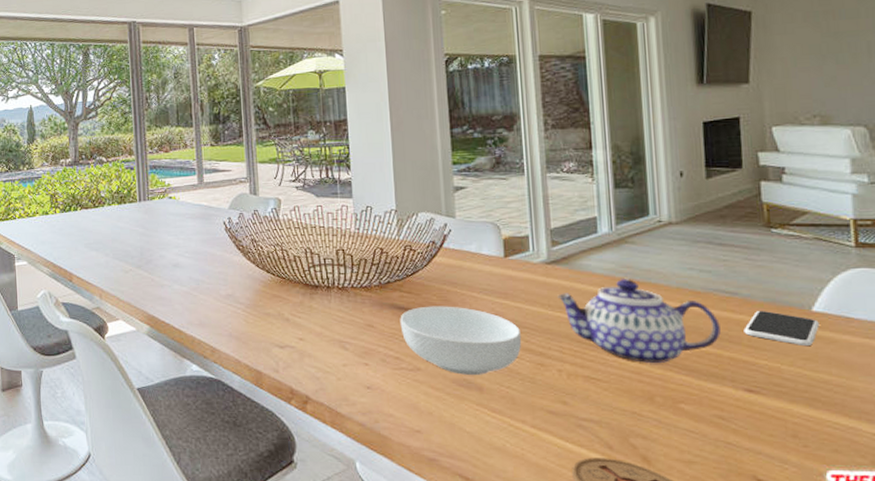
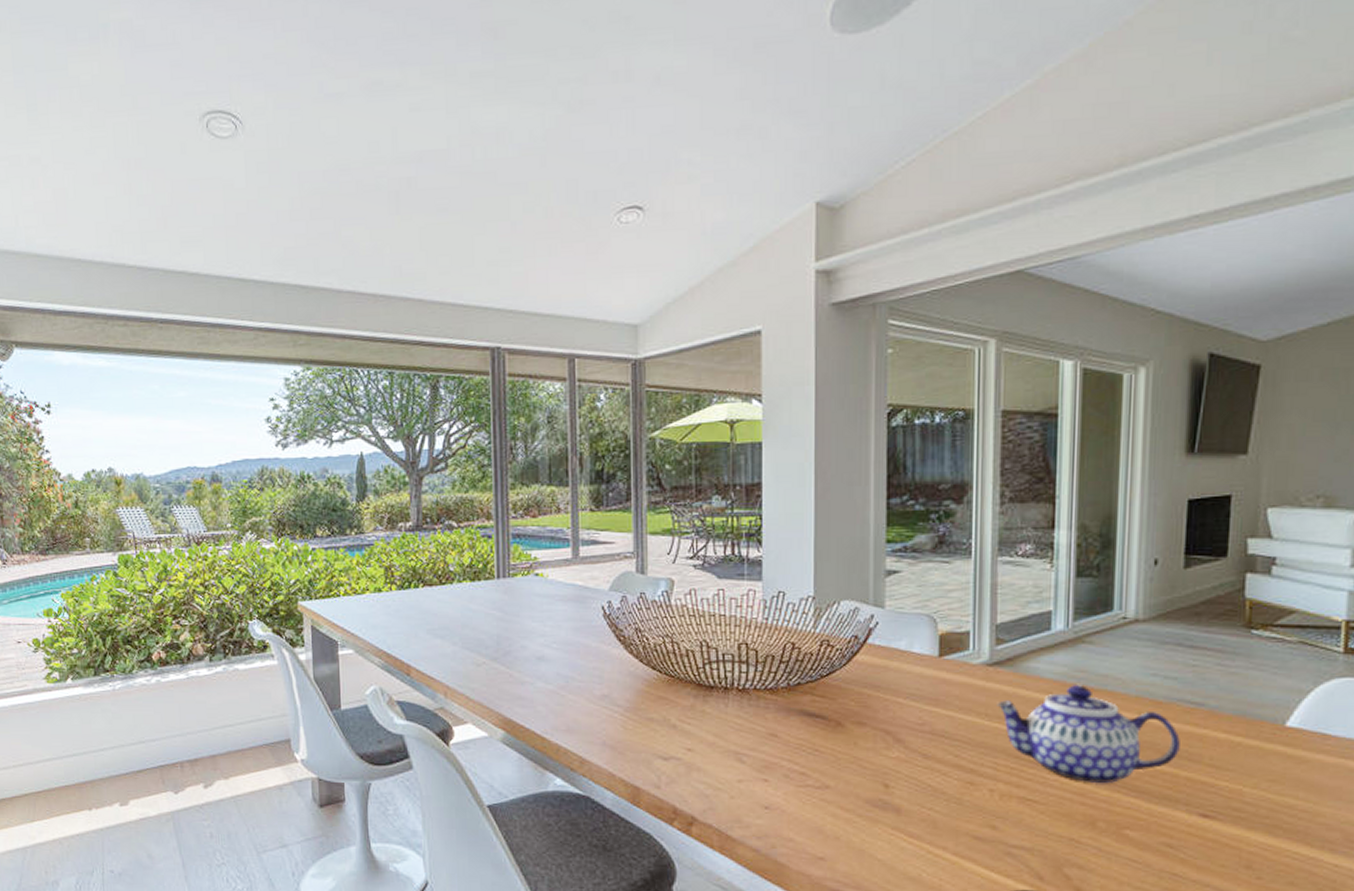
cereal bowl: present [400,306,522,375] -> none [809,713,951,794]
smartphone: present [743,311,819,347] -> none [1206,725,1292,767]

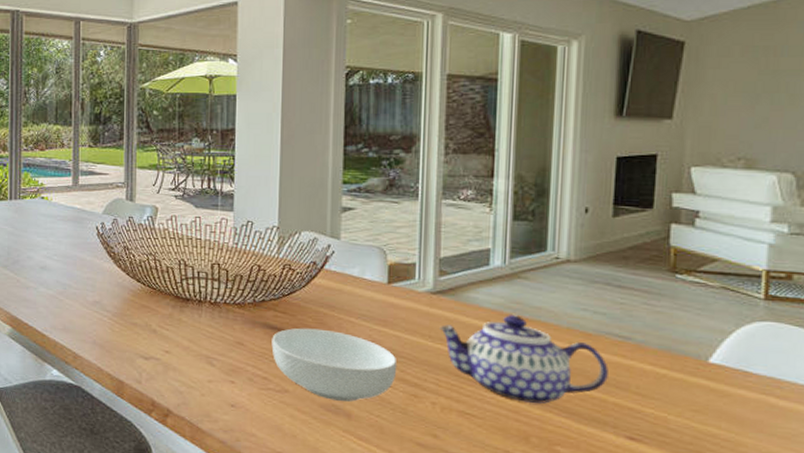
cereal bowl: none [809,713,951,794] -> present [271,328,398,402]

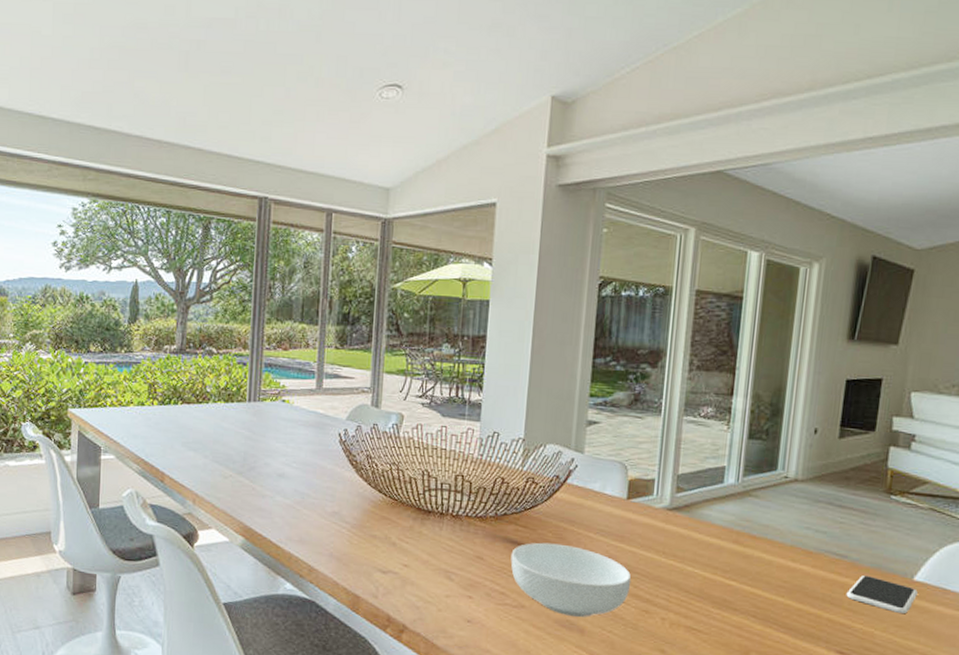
teapot: present [439,315,608,404] -> none [673,532,825,619]
smartphone: none [633,358,714,398] -> present [846,576,918,615]

